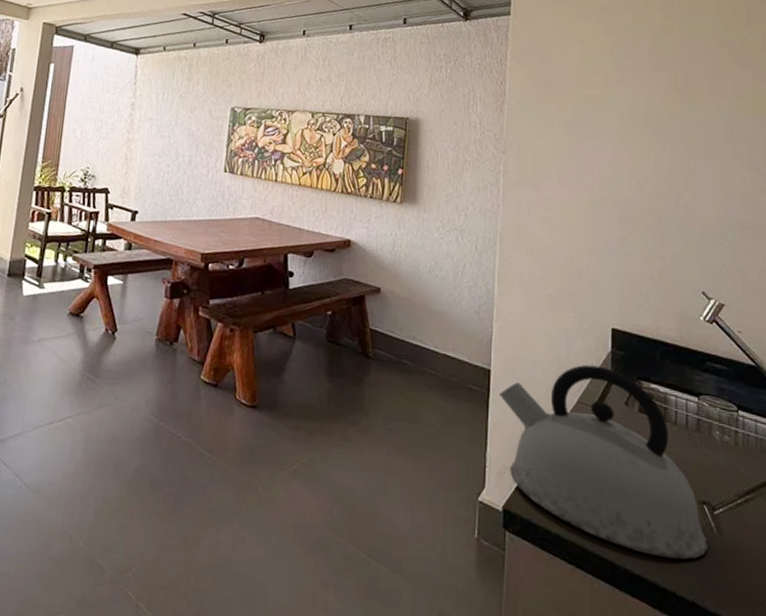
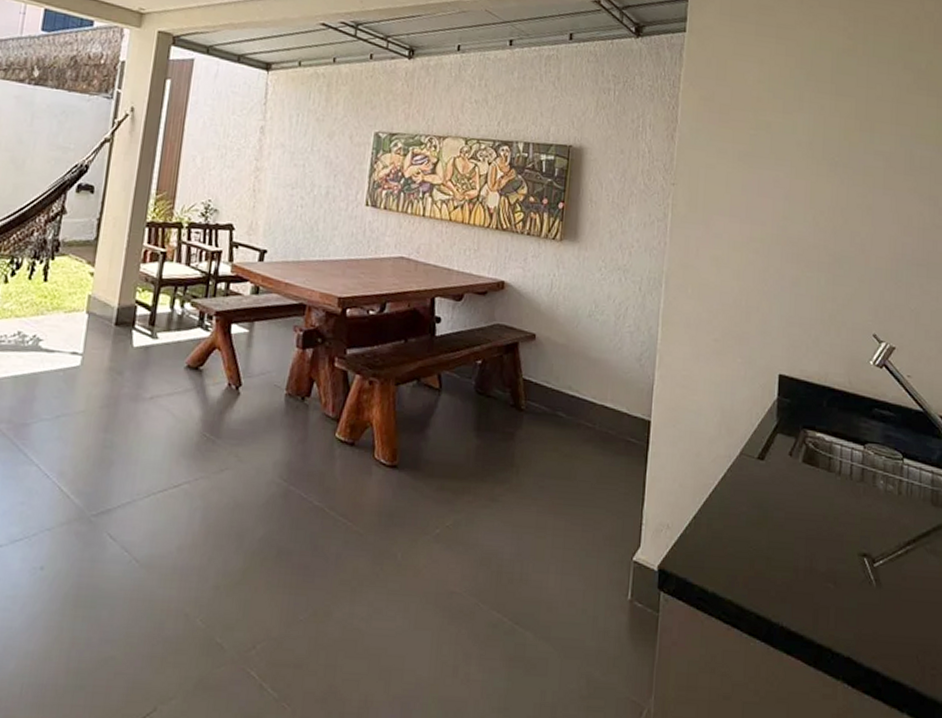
kettle: present [498,364,707,560] -> none [658,413,866,615]

